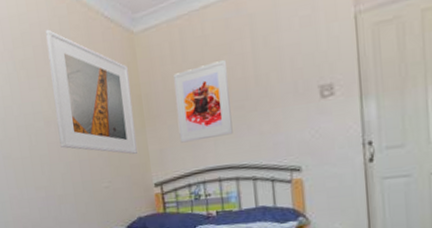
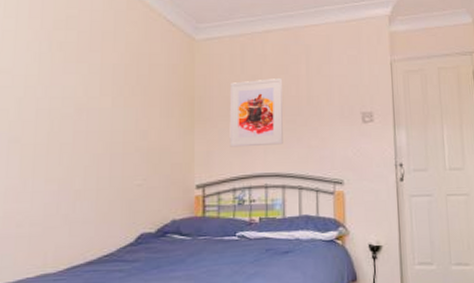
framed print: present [45,29,137,154] -> none [90,19,184,153]

